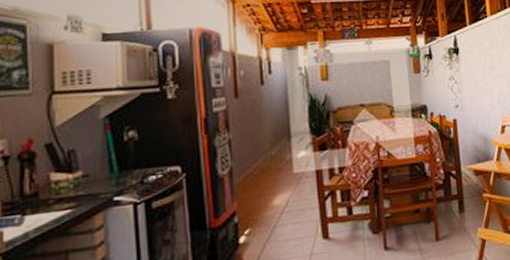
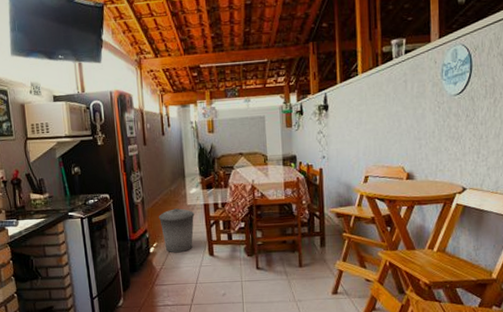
trash can: none [252,178,304,241] -> present [158,208,195,253]

